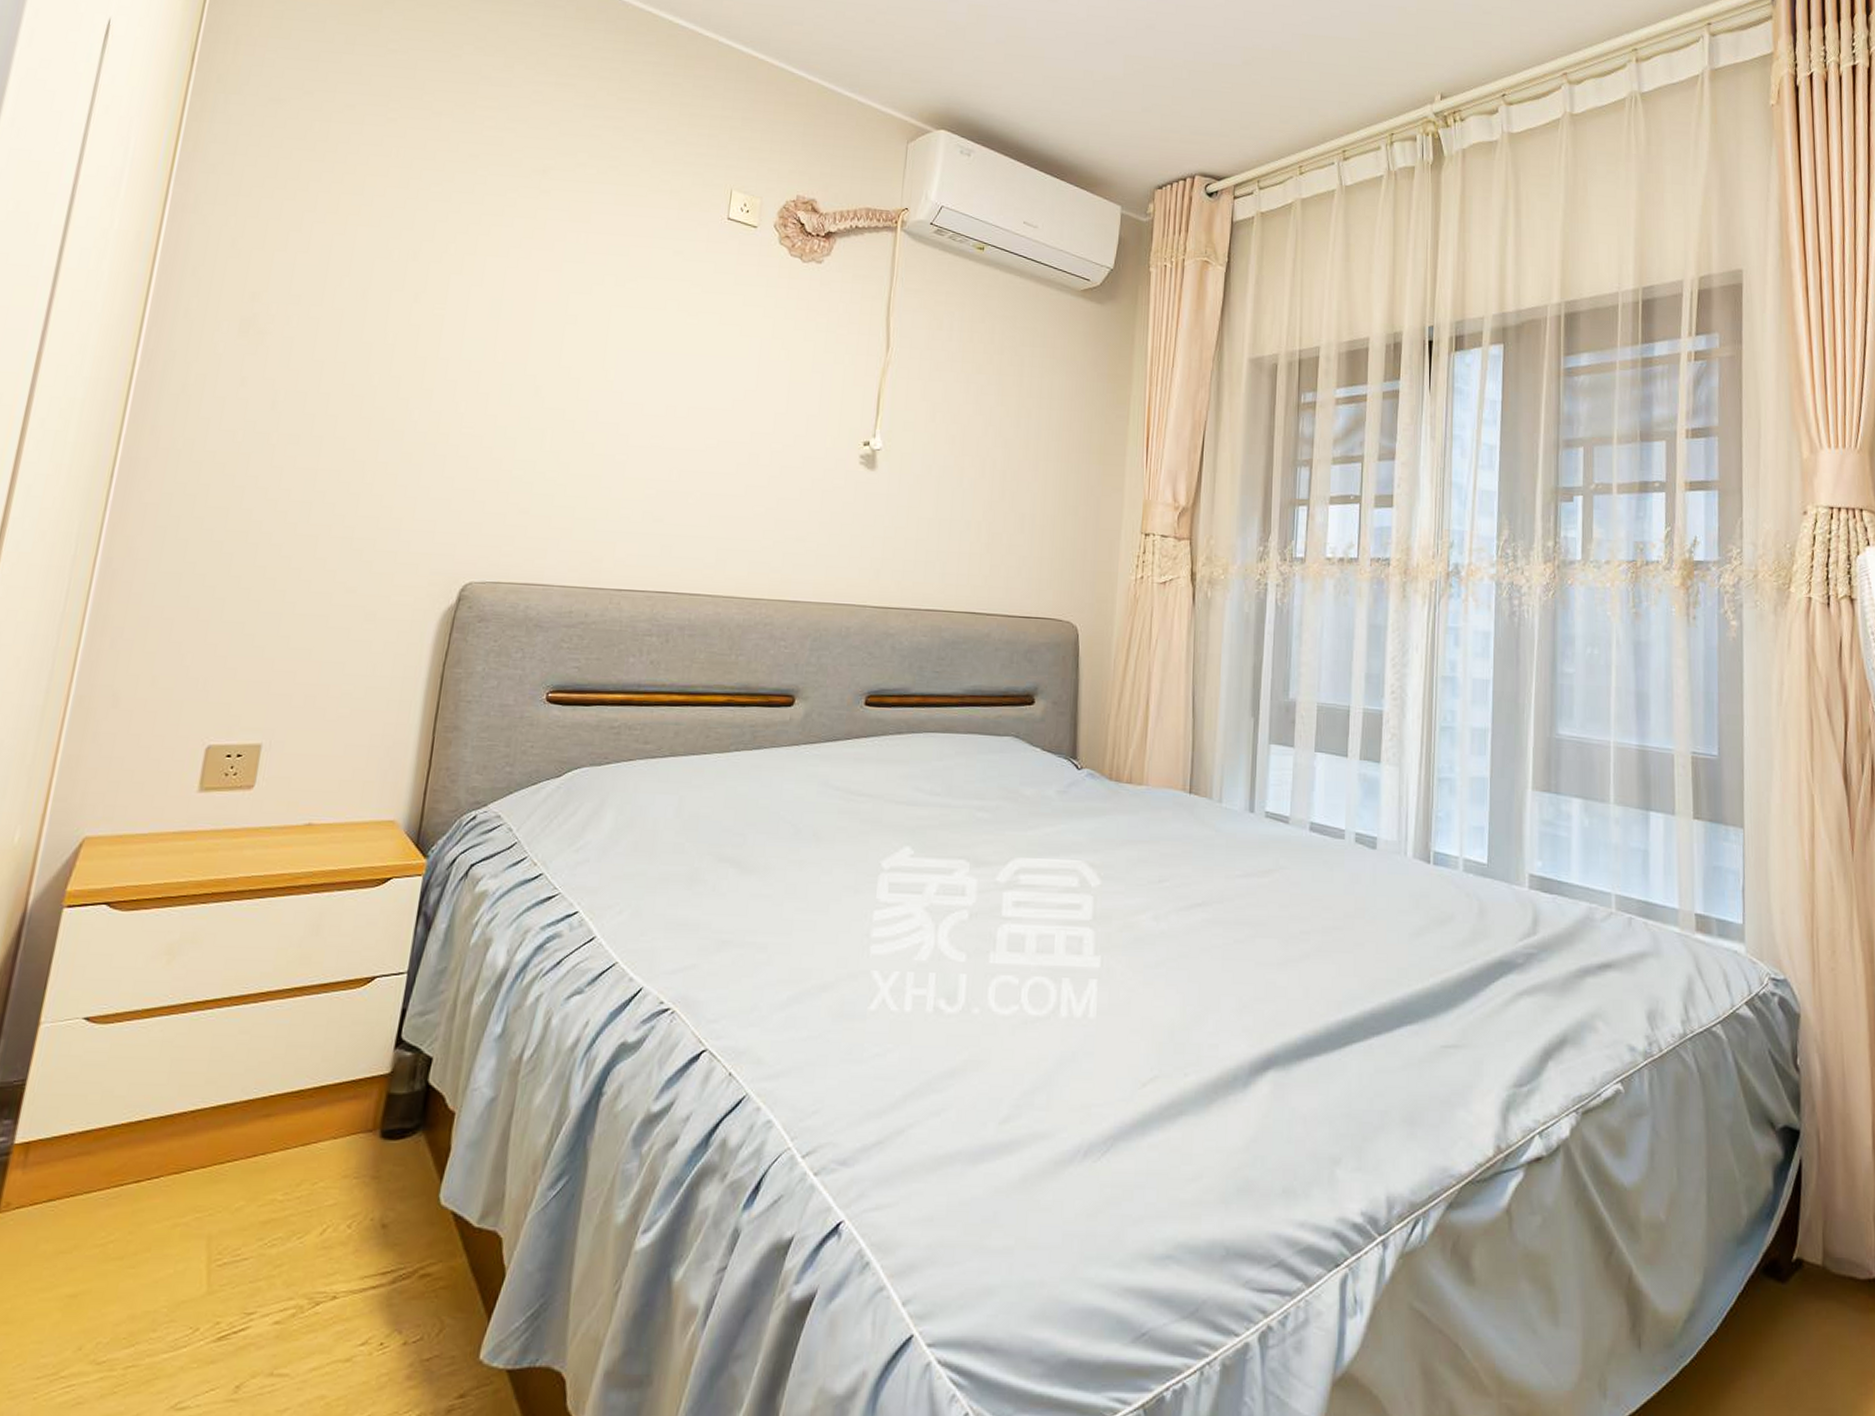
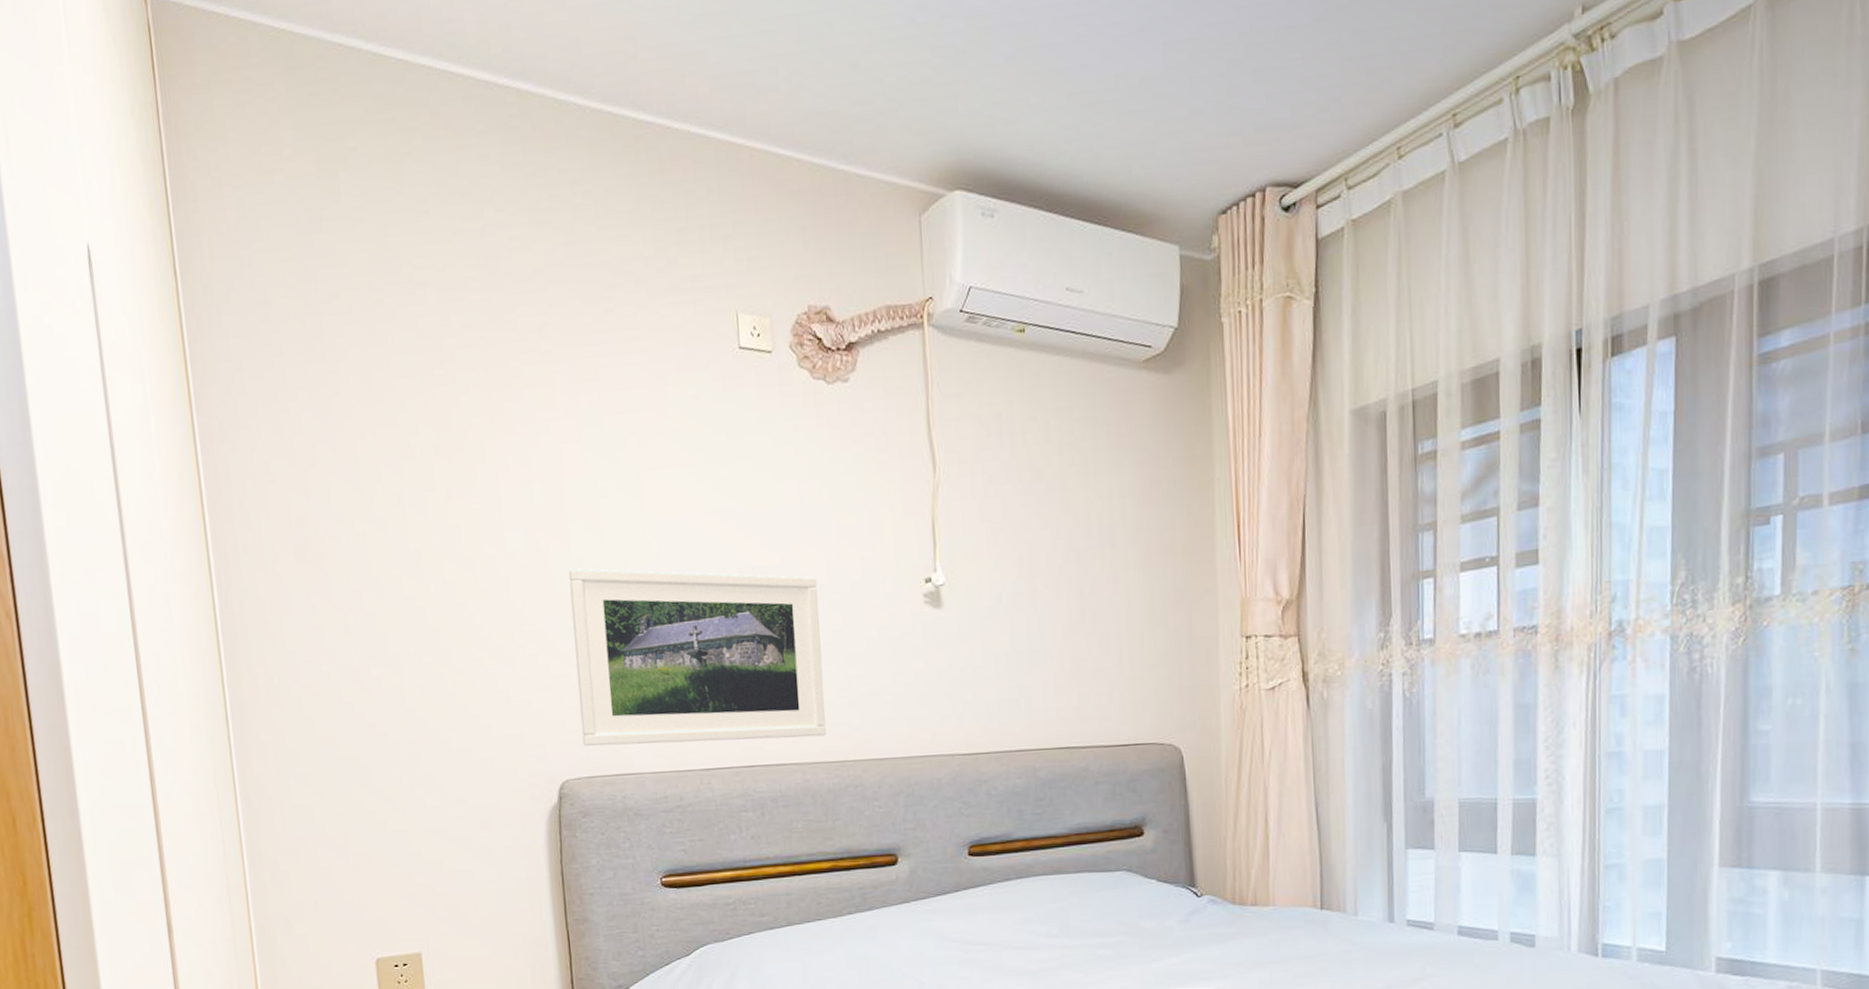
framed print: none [496,383,762,573] -> present [568,568,826,746]

